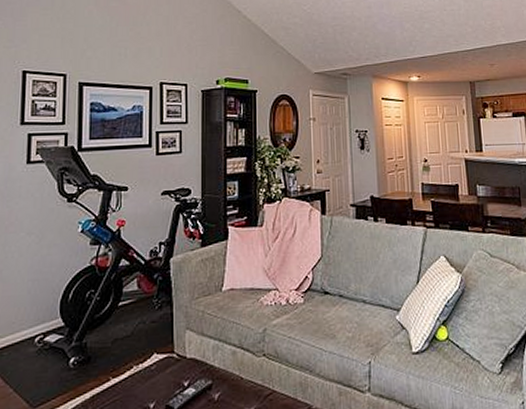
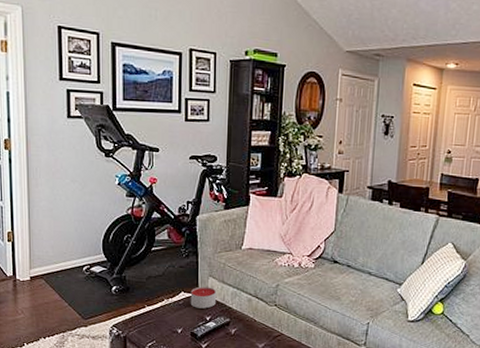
candle: none [164,342,194,372] -> present [190,286,216,309]

